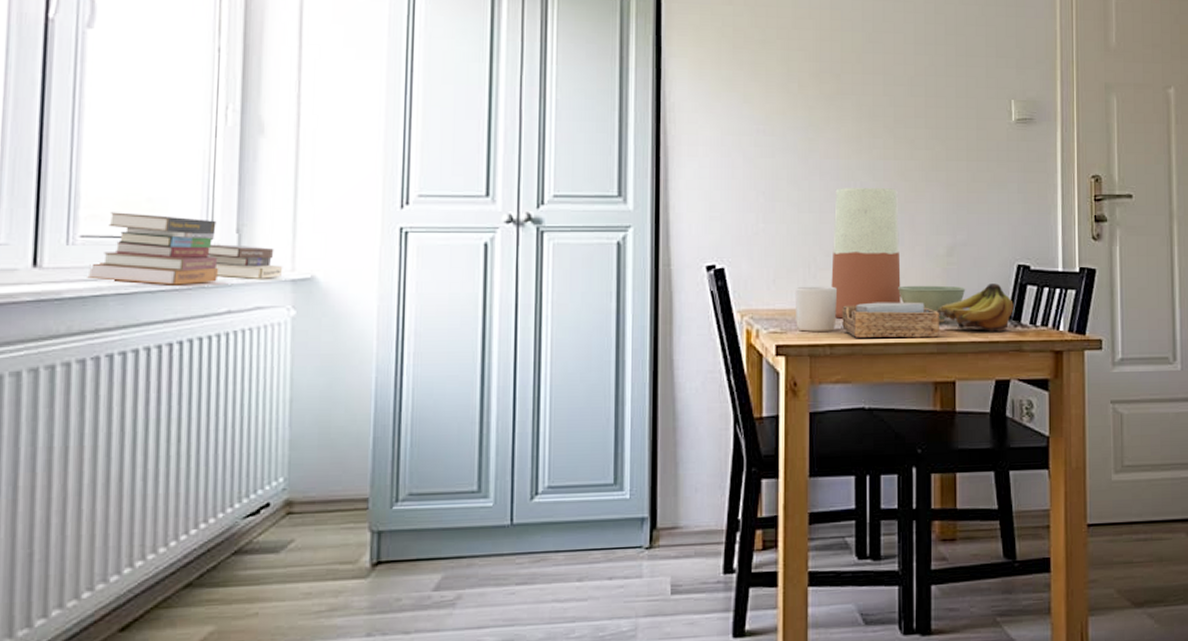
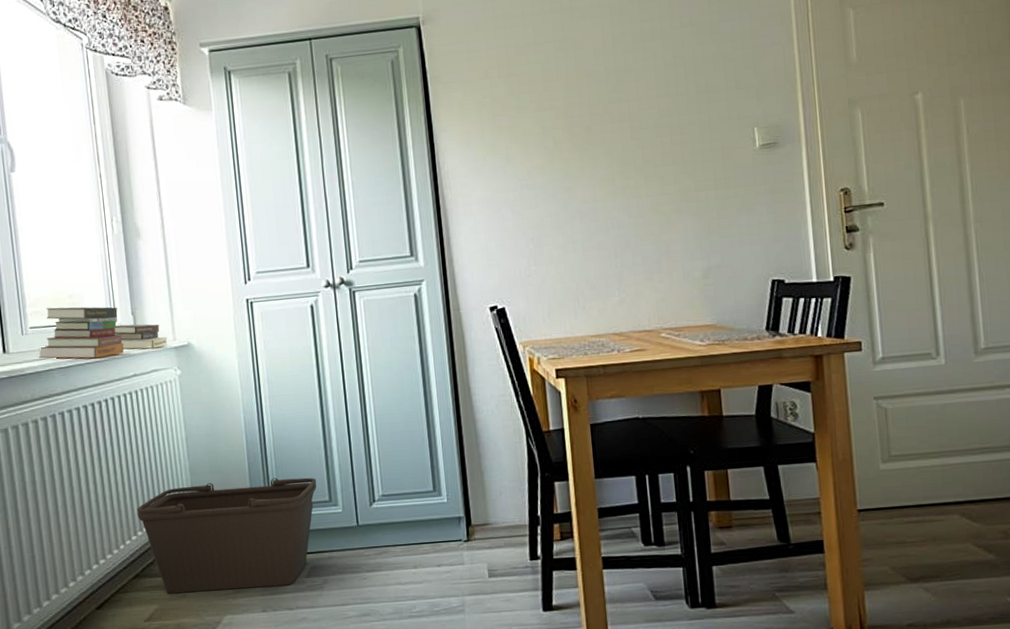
bicycle basket: none [203,458,464,611] -> present [137,477,317,594]
mug: present [794,286,838,332] -> none [567,315,607,356]
vase: present [831,188,901,319] -> none [595,223,664,342]
napkin holder: present [842,302,940,339] -> none [611,322,703,359]
bowl: present [898,285,966,323] -> none [660,304,724,339]
fruit: present [936,283,1014,332] -> none [697,299,771,343]

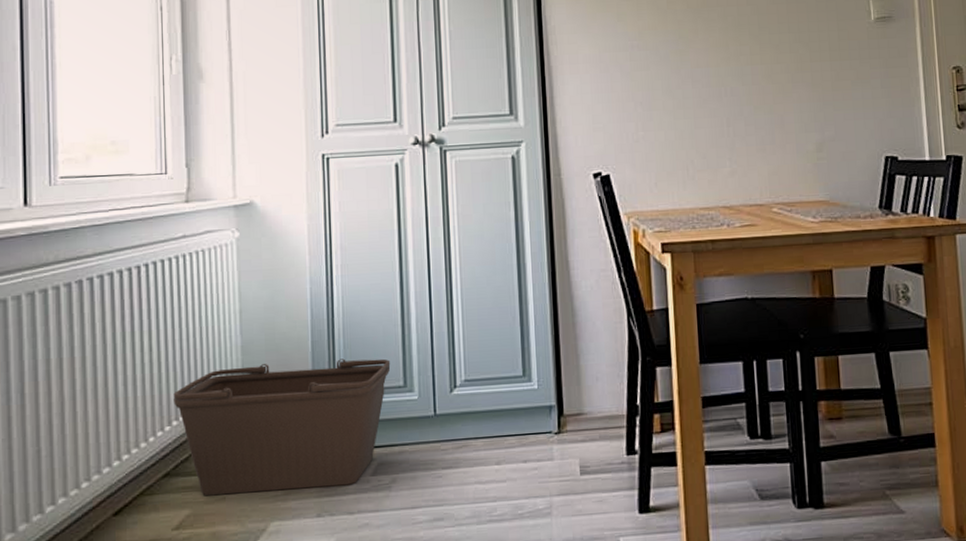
books: present [38,307,124,359] -> none [68,155,174,216]
books: present [114,324,168,350] -> none [164,177,227,207]

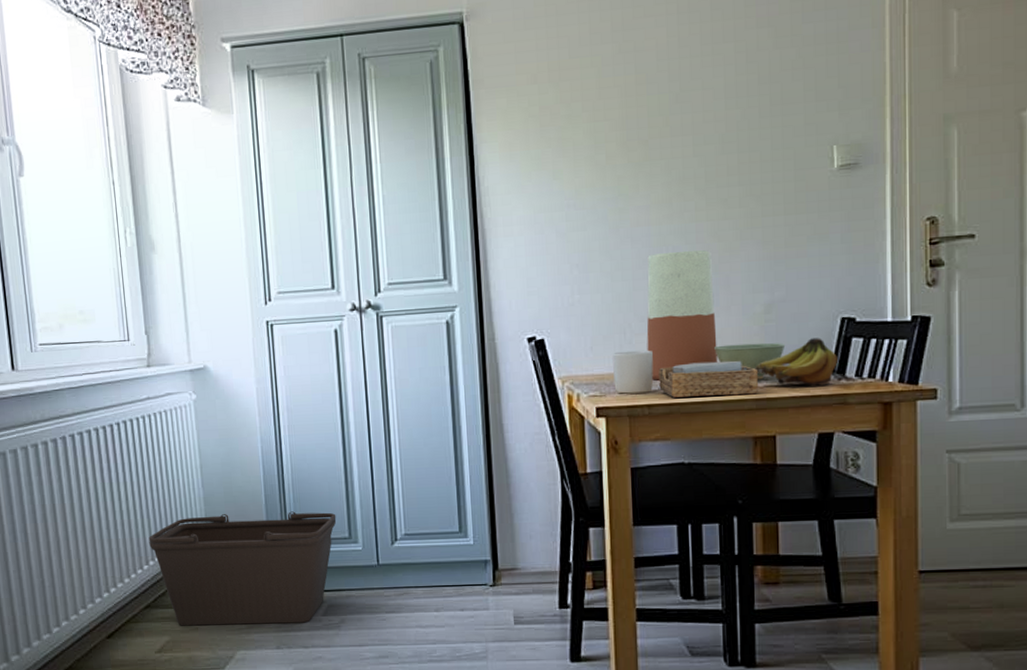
mug: none [675,186,716,230] -> present [611,350,654,394]
vase: none [707,91,776,216] -> present [646,250,718,380]
napkin holder: none [721,196,815,234] -> present [659,360,759,399]
bowl: none [772,179,837,215] -> present [714,342,786,380]
fruit: none [810,175,884,221] -> present [755,338,838,386]

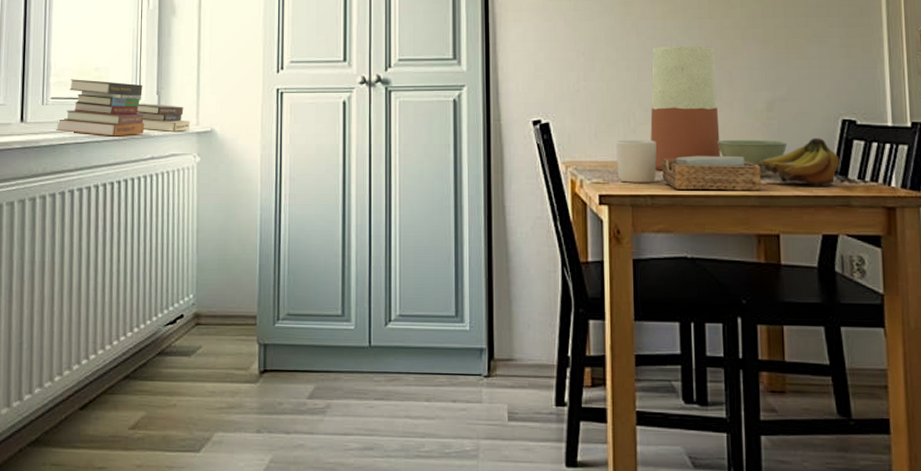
books: none [48,323,137,380] -> present [56,79,145,136]
books: none [127,344,183,371] -> present [137,104,191,132]
bicycle basket: present [149,511,337,626] -> none [136,282,330,406]

